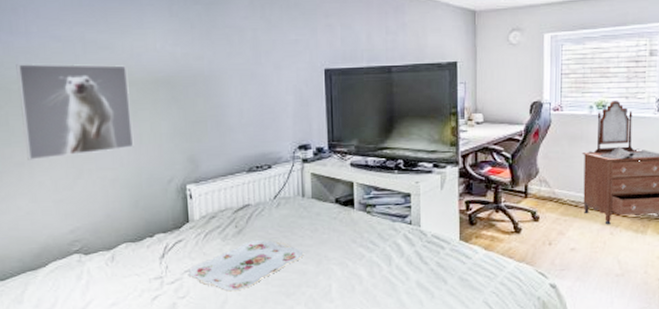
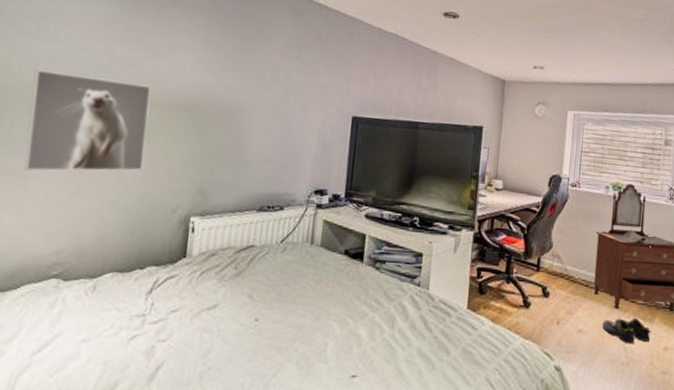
serving tray: present [188,240,304,292] -> none [174,285,304,340]
shoe: none [595,231,645,256] -> present [603,317,652,343]

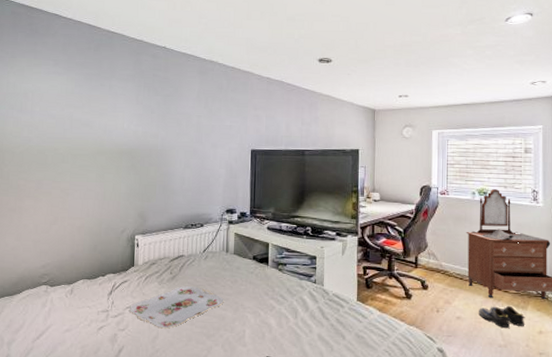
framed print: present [24,69,152,172] -> none [19,134,101,208]
serving tray: none [174,285,304,340] -> present [129,286,224,329]

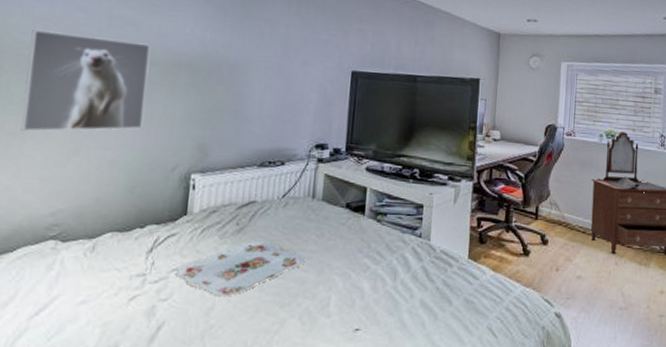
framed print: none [19,134,101,208] -> present [21,30,151,132]
shoe: present [479,305,525,328] -> none [600,262,648,288]

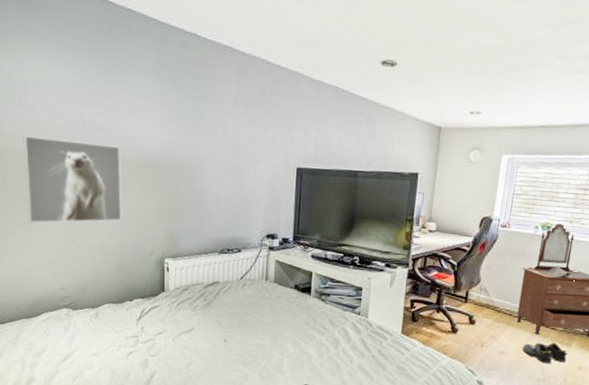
serving tray: present [175,241,306,297] -> none [160,313,262,356]
shoe: none [600,262,648,288] -> present [523,342,568,363]

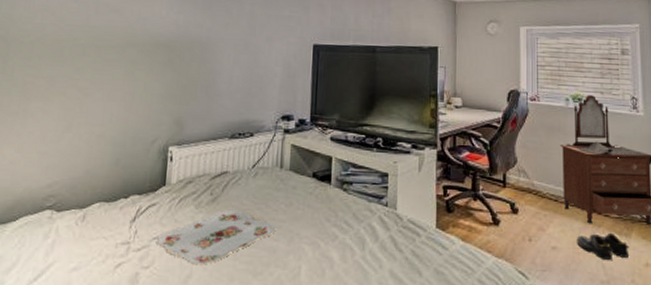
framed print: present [23,136,122,223] -> none [23,20,133,111]
serving tray: none [160,313,262,356] -> present [156,210,276,266]

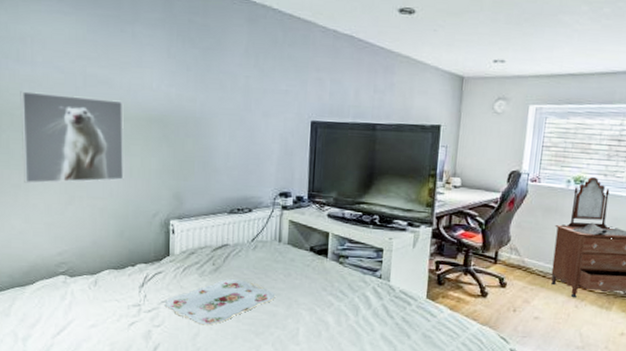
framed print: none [23,20,133,111] -> present [20,91,124,184]
shoe: present [577,232,630,260] -> none [559,305,608,329]

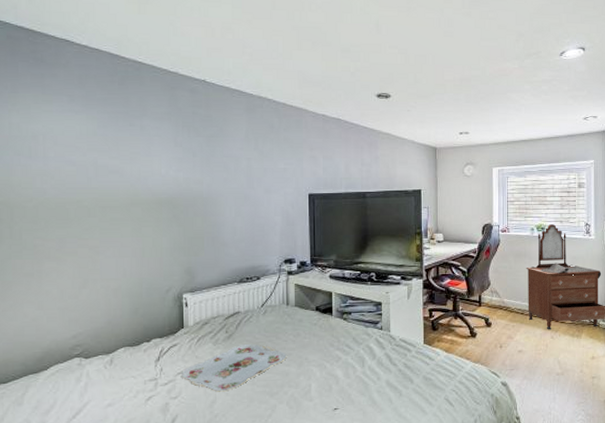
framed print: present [20,91,124,184] -> none [32,185,137,271]

